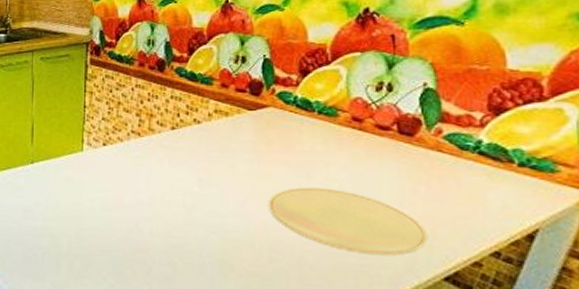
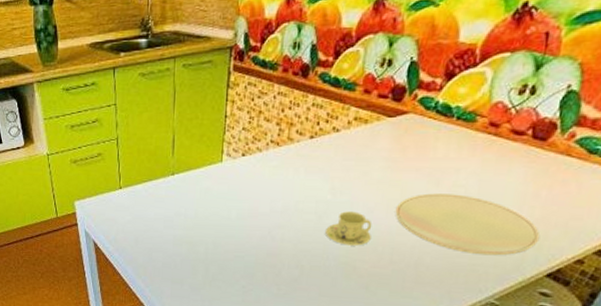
cup and saucer: none [197,204,246,242] -> present [326,211,372,246]

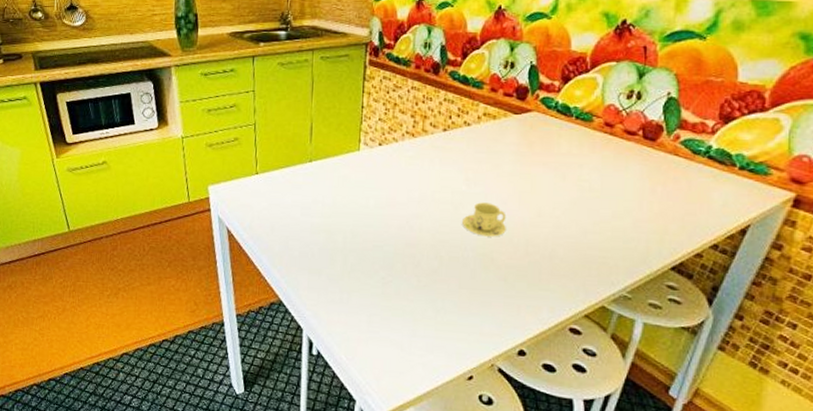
plate: present [395,193,540,256] -> none [527,187,661,249]

